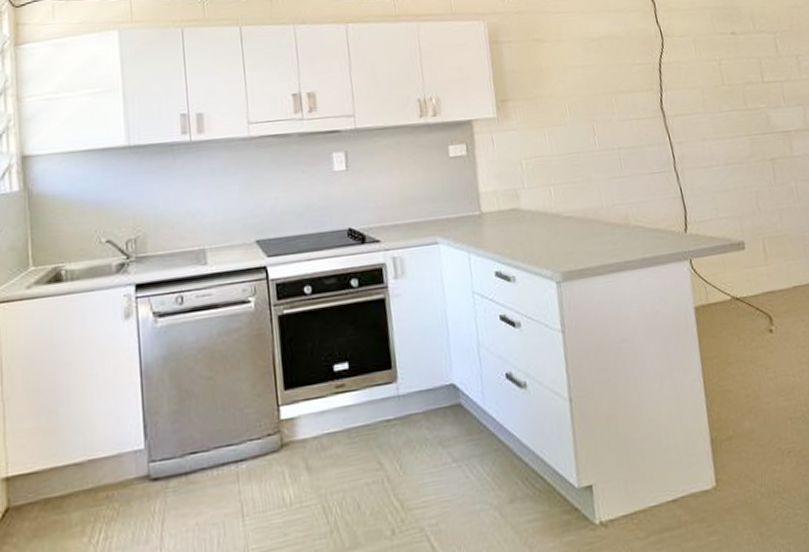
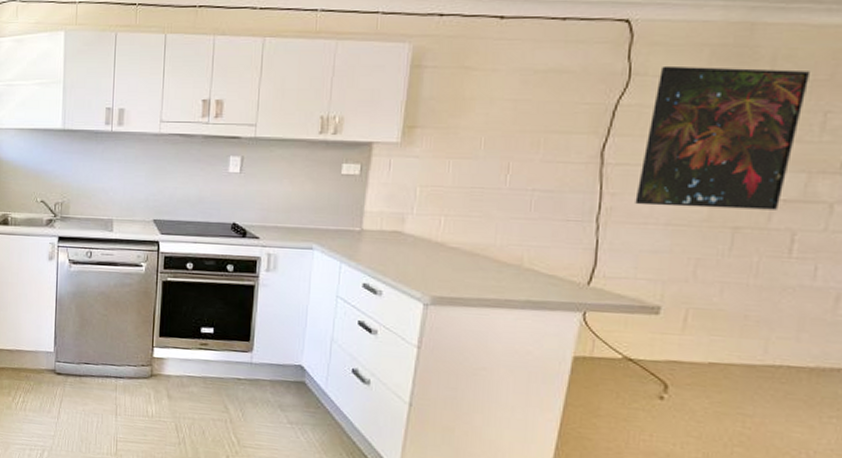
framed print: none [682,24,794,150] -> present [635,65,809,210]

